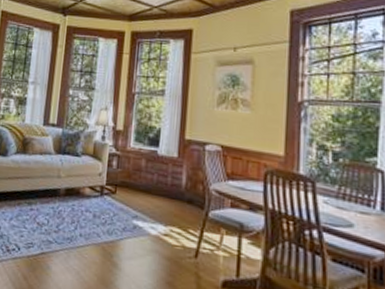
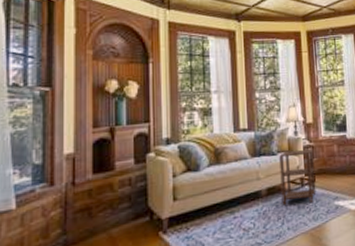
side table: none [78,155,119,216] -> present [279,149,317,206]

